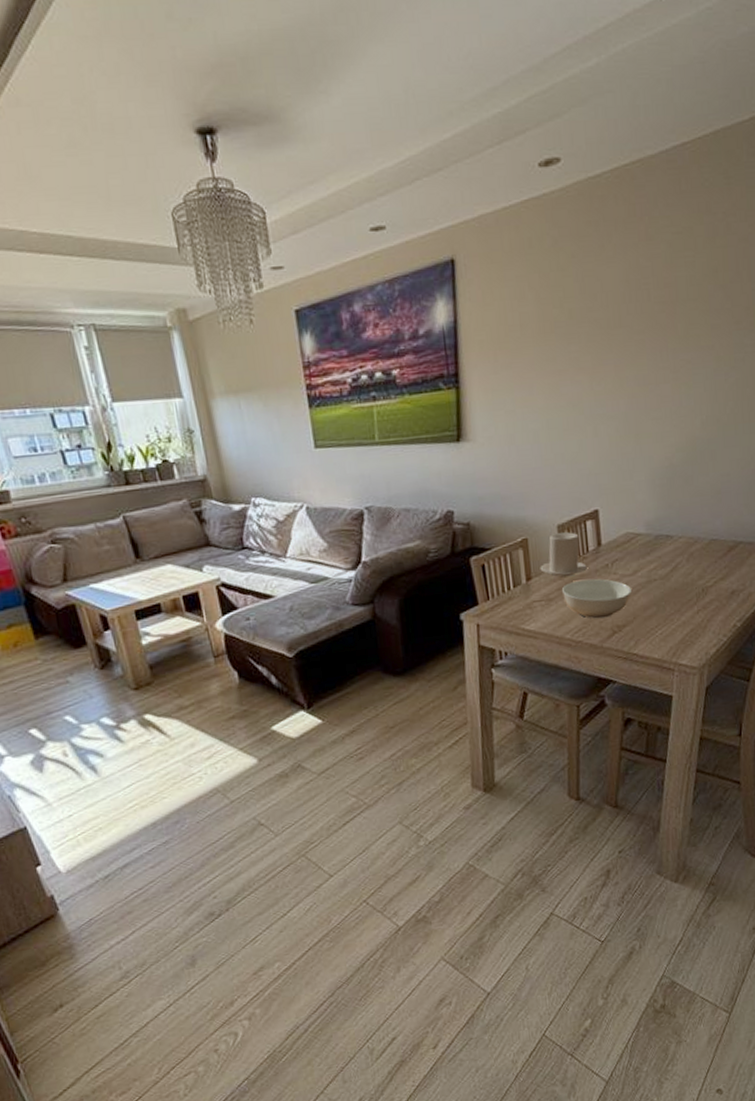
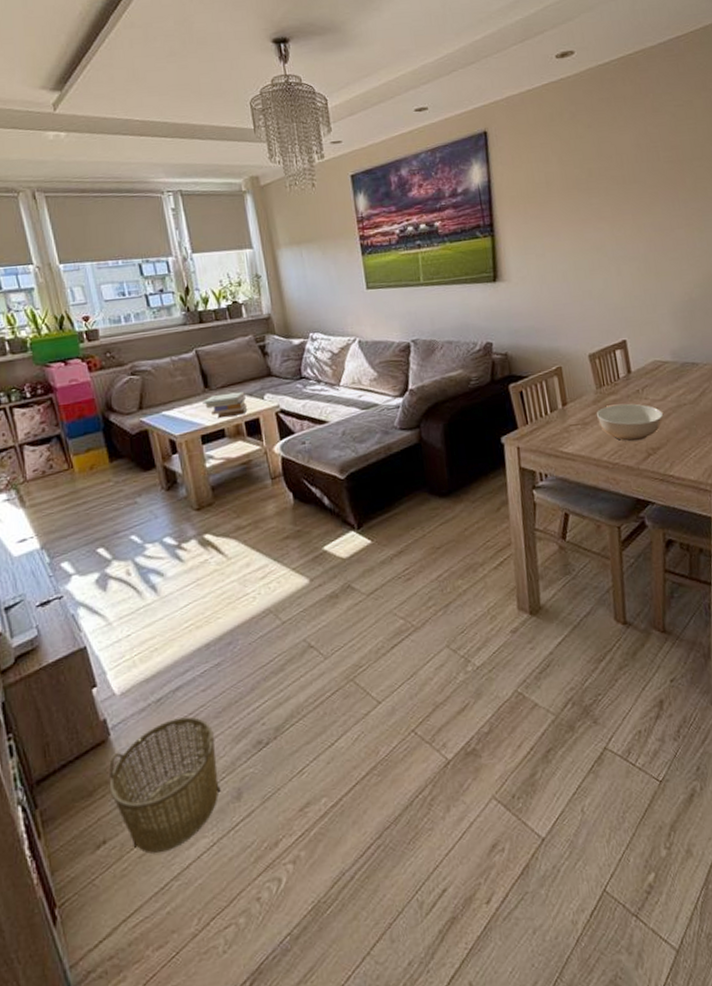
basket: none [60,891,173,1015] -> present [109,716,219,854]
books: none [134,562,185,592] -> present [202,391,248,419]
candle: present [540,532,587,577] -> none [574,361,619,402]

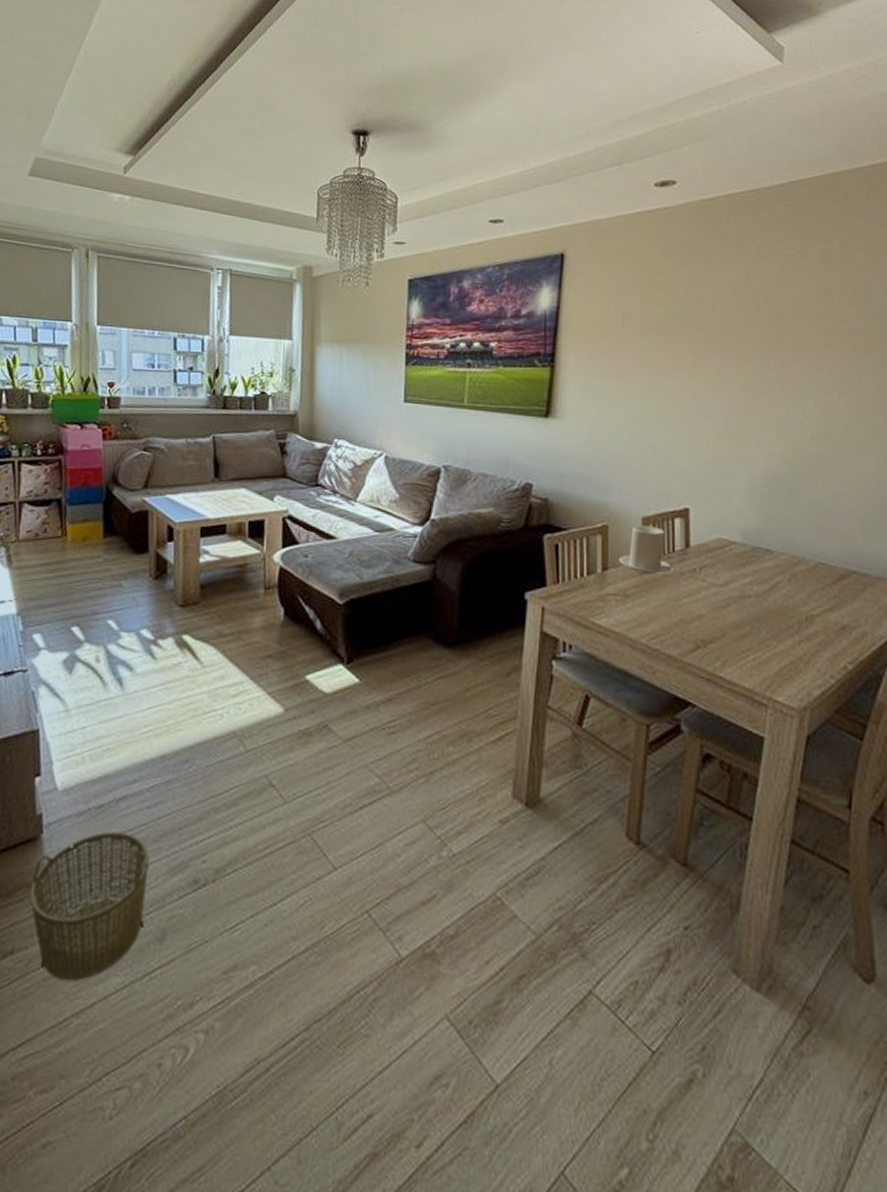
books: present [202,391,248,419] -> none [209,487,255,513]
candle: none [574,361,619,402] -> present [618,525,671,574]
bowl: present [596,404,664,442] -> none [640,580,722,628]

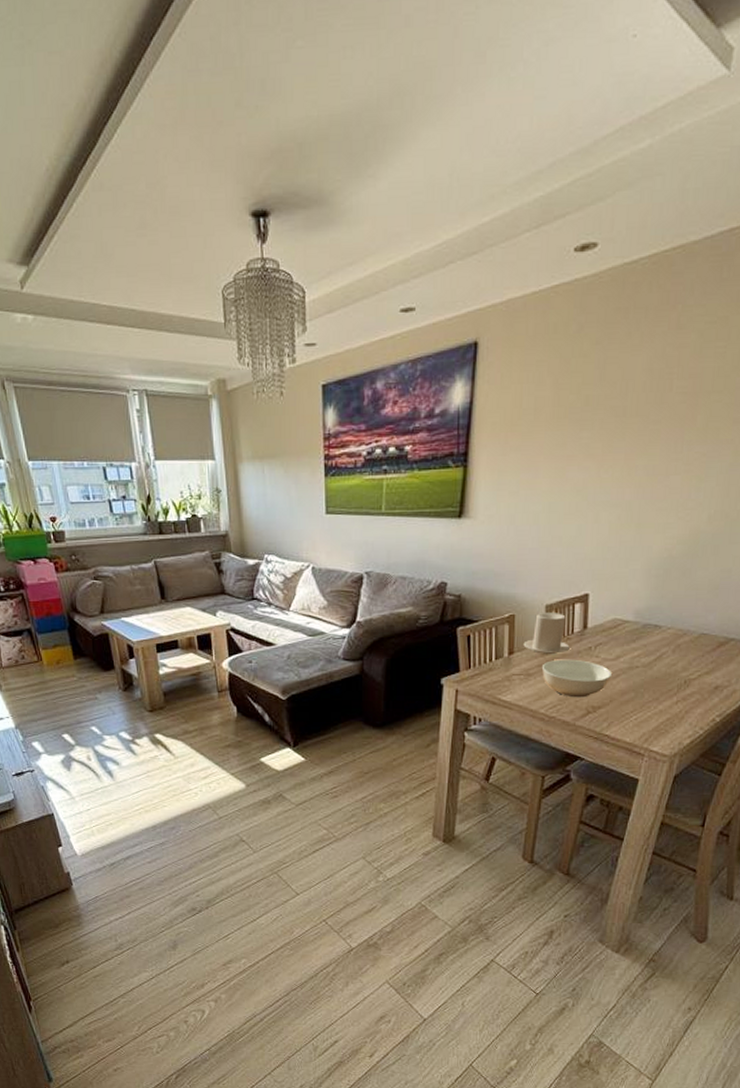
basket: present [29,831,150,982] -> none [71,880,159,977]
bowl: none [640,580,722,628] -> present [541,659,613,698]

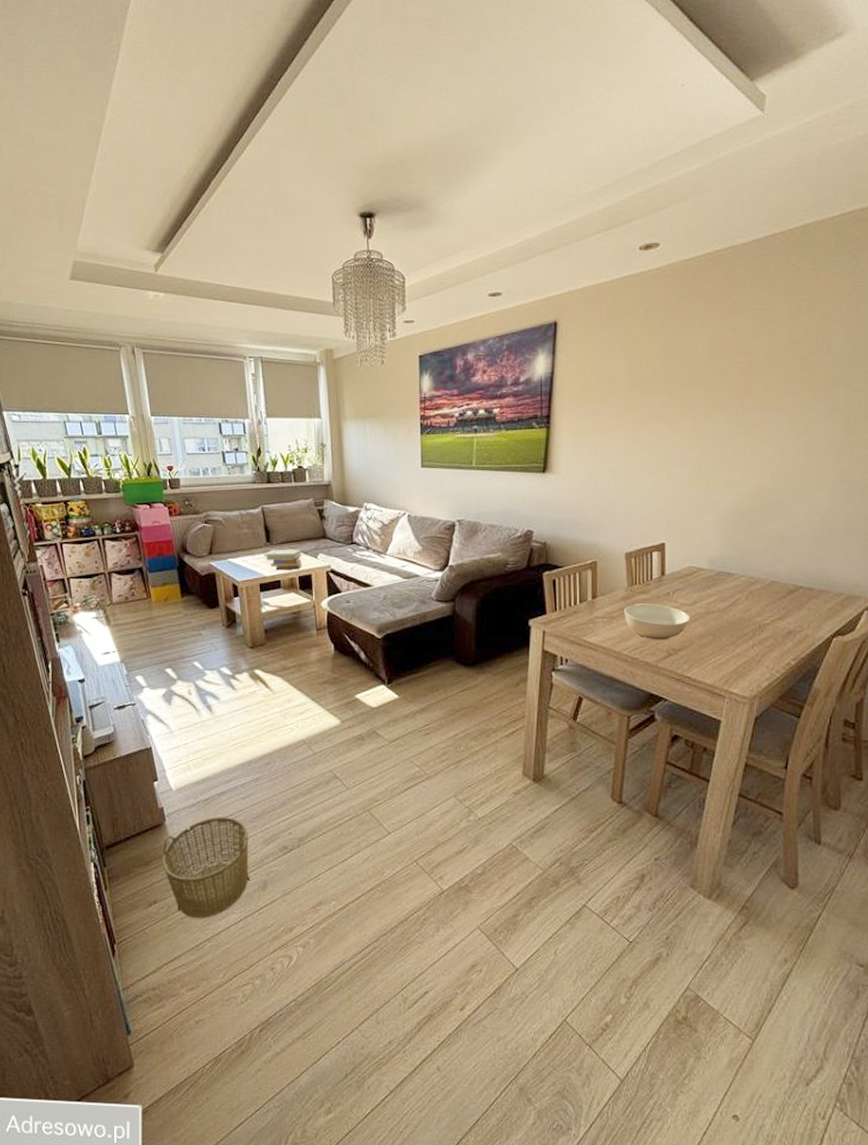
basket: none [71,880,159,977] -> present [162,817,249,919]
books: none [159,606,200,630] -> present [263,549,302,571]
candle: present [523,613,570,654] -> none [605,560,649,598]

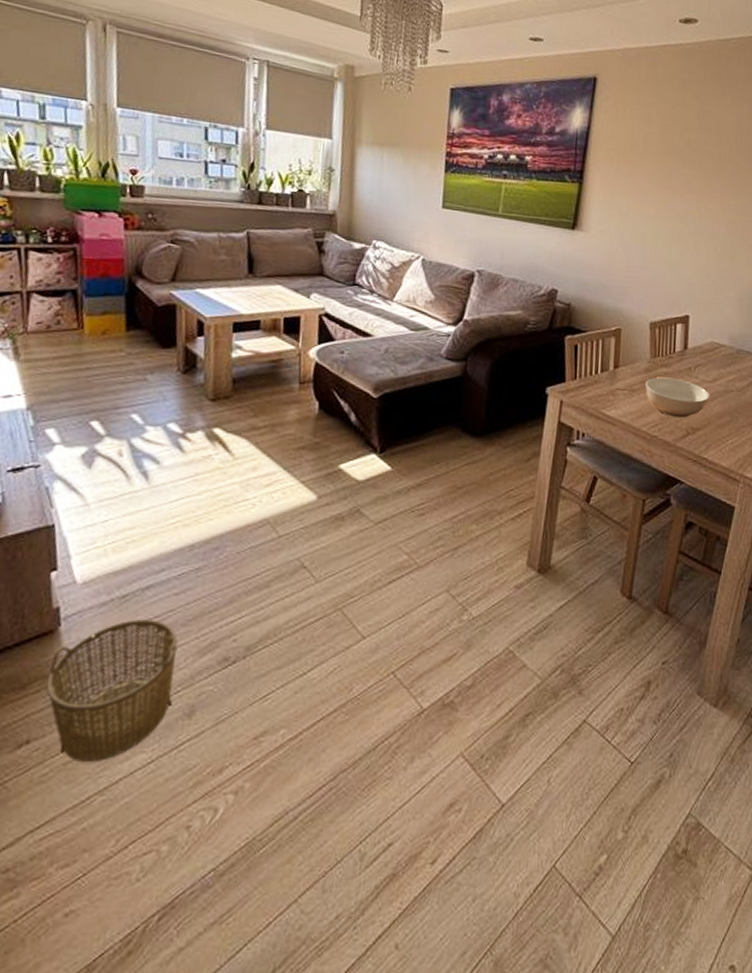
books: present [263,549,302,571] -> none [242,283,291,310]

